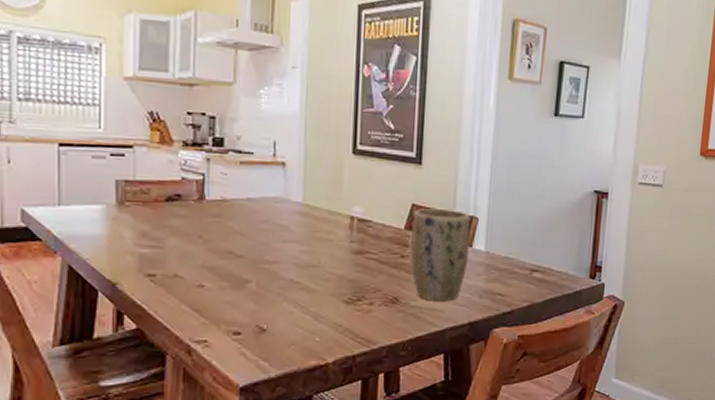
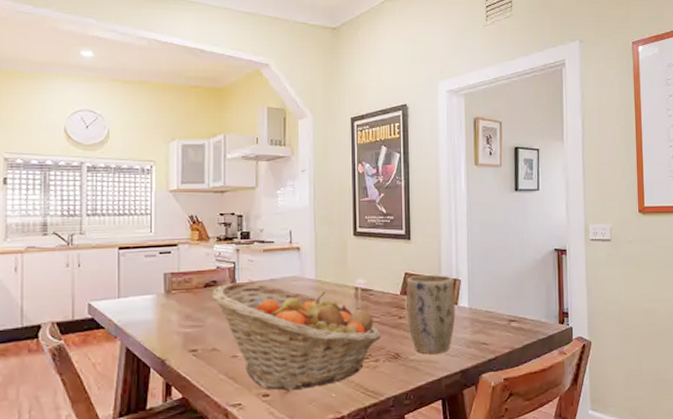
fruit basket: none [174,198,378,330] -> present [211,282,381,390]

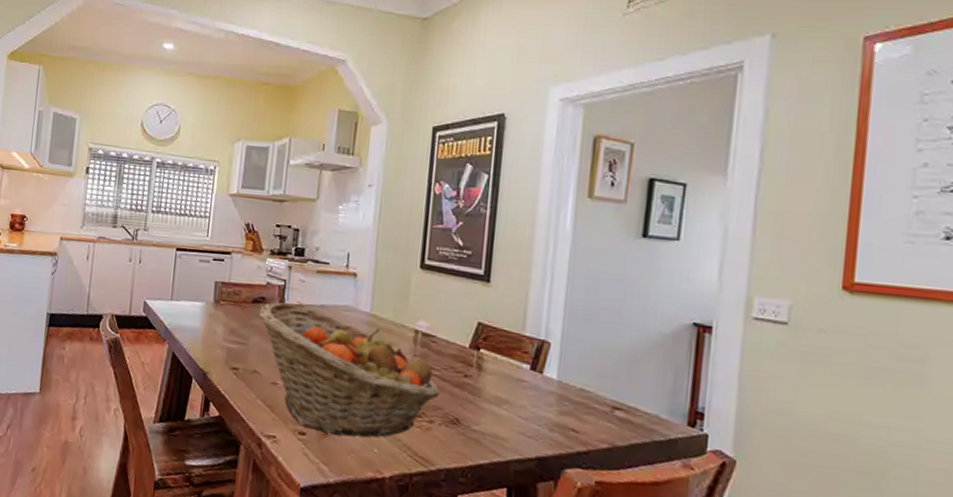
plant pot: present [406,275,456,354] -> none [474,327,542,430]

